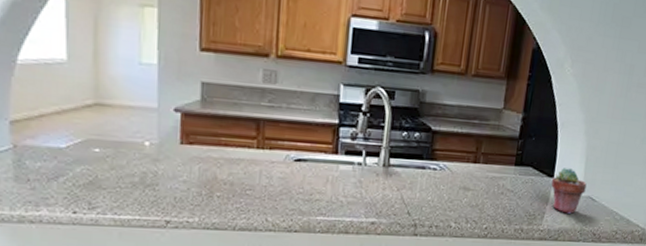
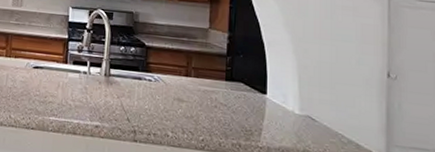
potted succulent: present [551,168,587,214] -> none [264,85,303,133]

